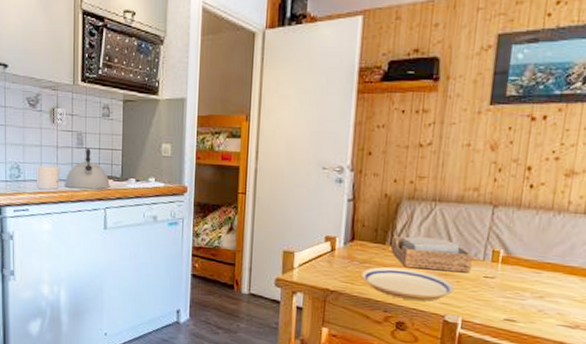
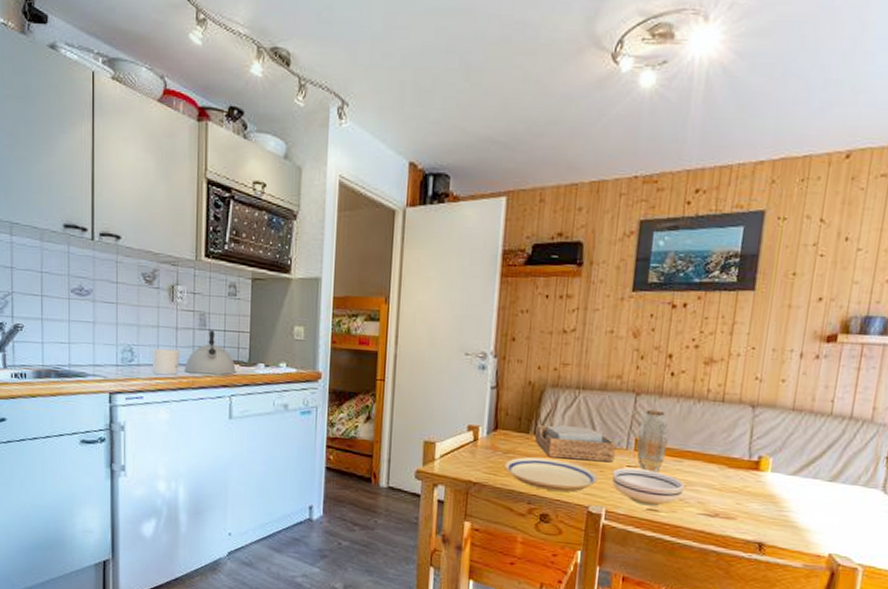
bowl: none [468,278,543,317] -> present [611,467,684,507]
vase: none [494,221,528,283] -> present [636,409,669,472]

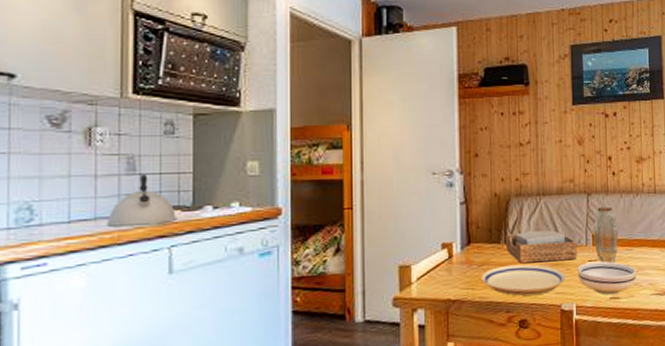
mug: present [152,348,180,376] -> none [60,200,100,234]

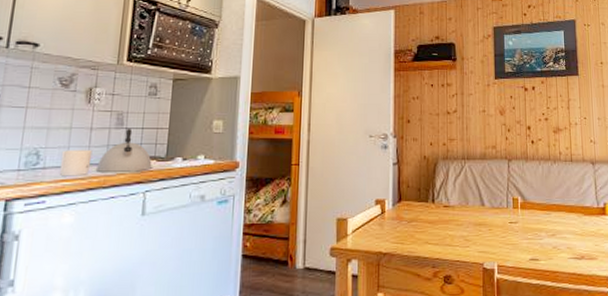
mug: none [60,200,100,234] -> present [59,149,93,177]
plate: present [481,264,566,296] -> none [410,222,488,252]
napkin holder: present [506,230,577,264] -> none [433,192,498,222]
bowl: present [577,261,637,295] -> none [499,223,555,256]
vase: present [593,206,619,263] -> none [514,172,538,226]

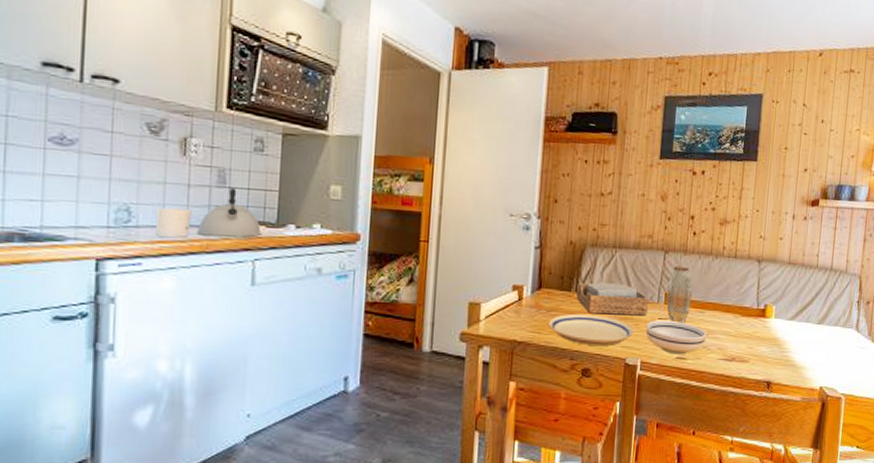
plate: none [410,222,488,252] -> present [548,313,634,346]
napkin holder: none [433,192,498,222] -> present [576,283,648,316]
bowl: none [499,223,555,256] -> present [645,319,706,355]
vase: none [514,172,538,226] -> present [666,266,693,323]

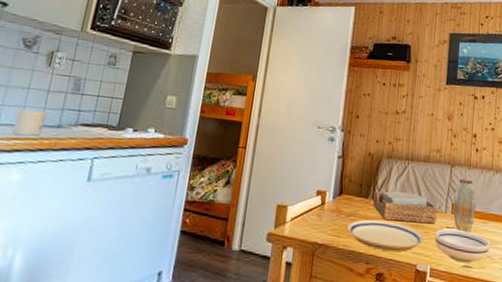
kettle: present [196,188,261,238] -> none [47,95,104,138]

